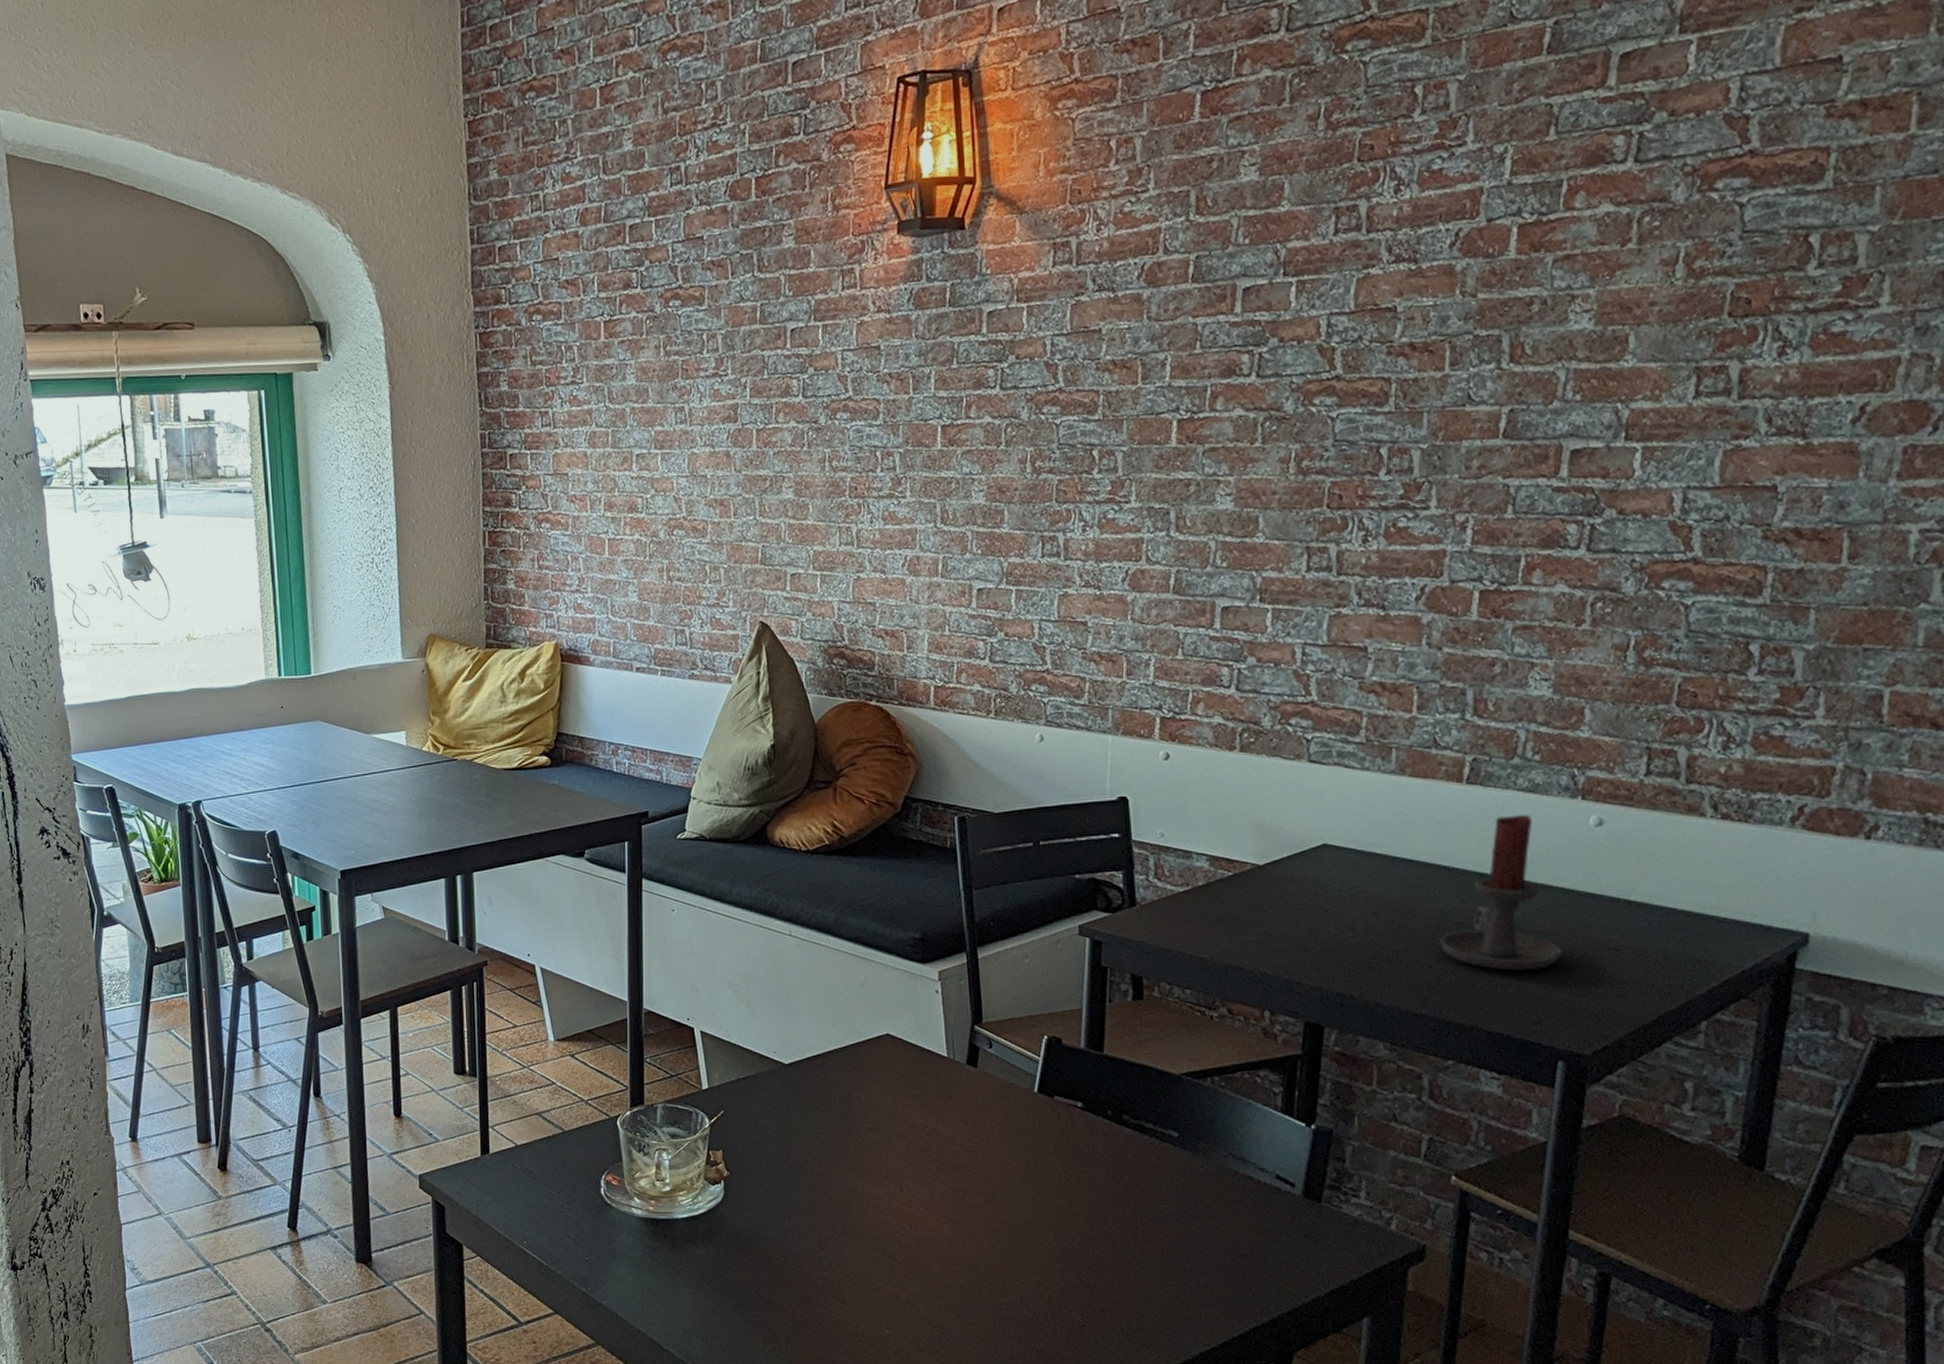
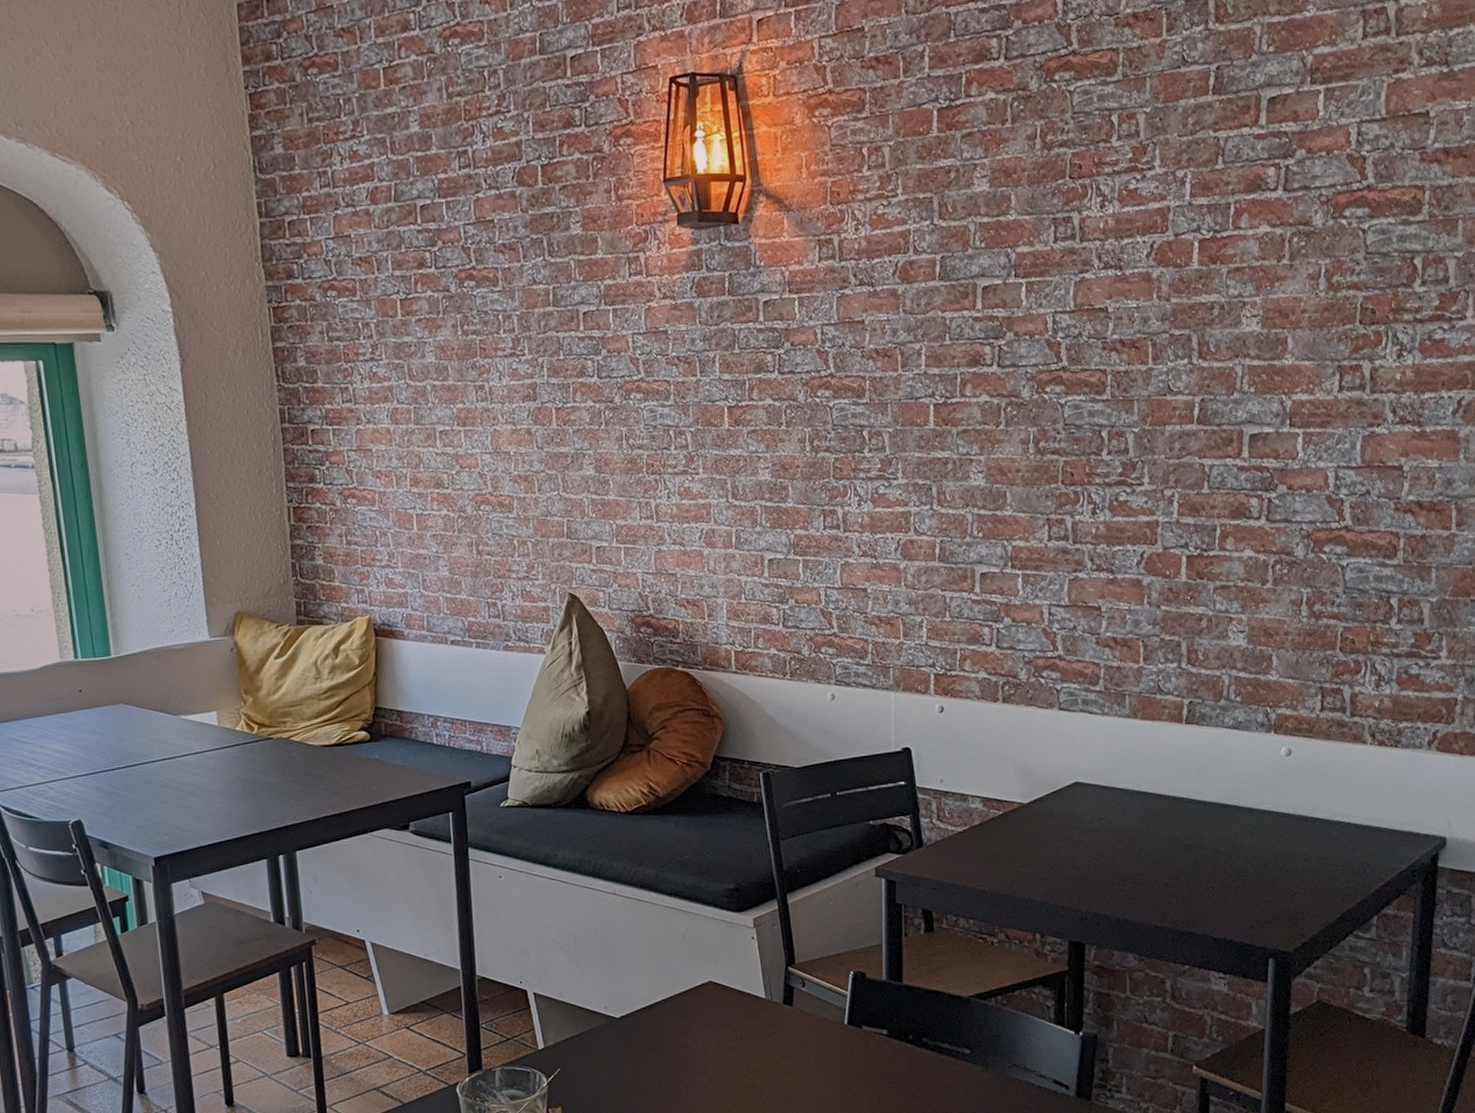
candle holder: present [1440,815,1563,971] -> none [1173,748,1267,884]

